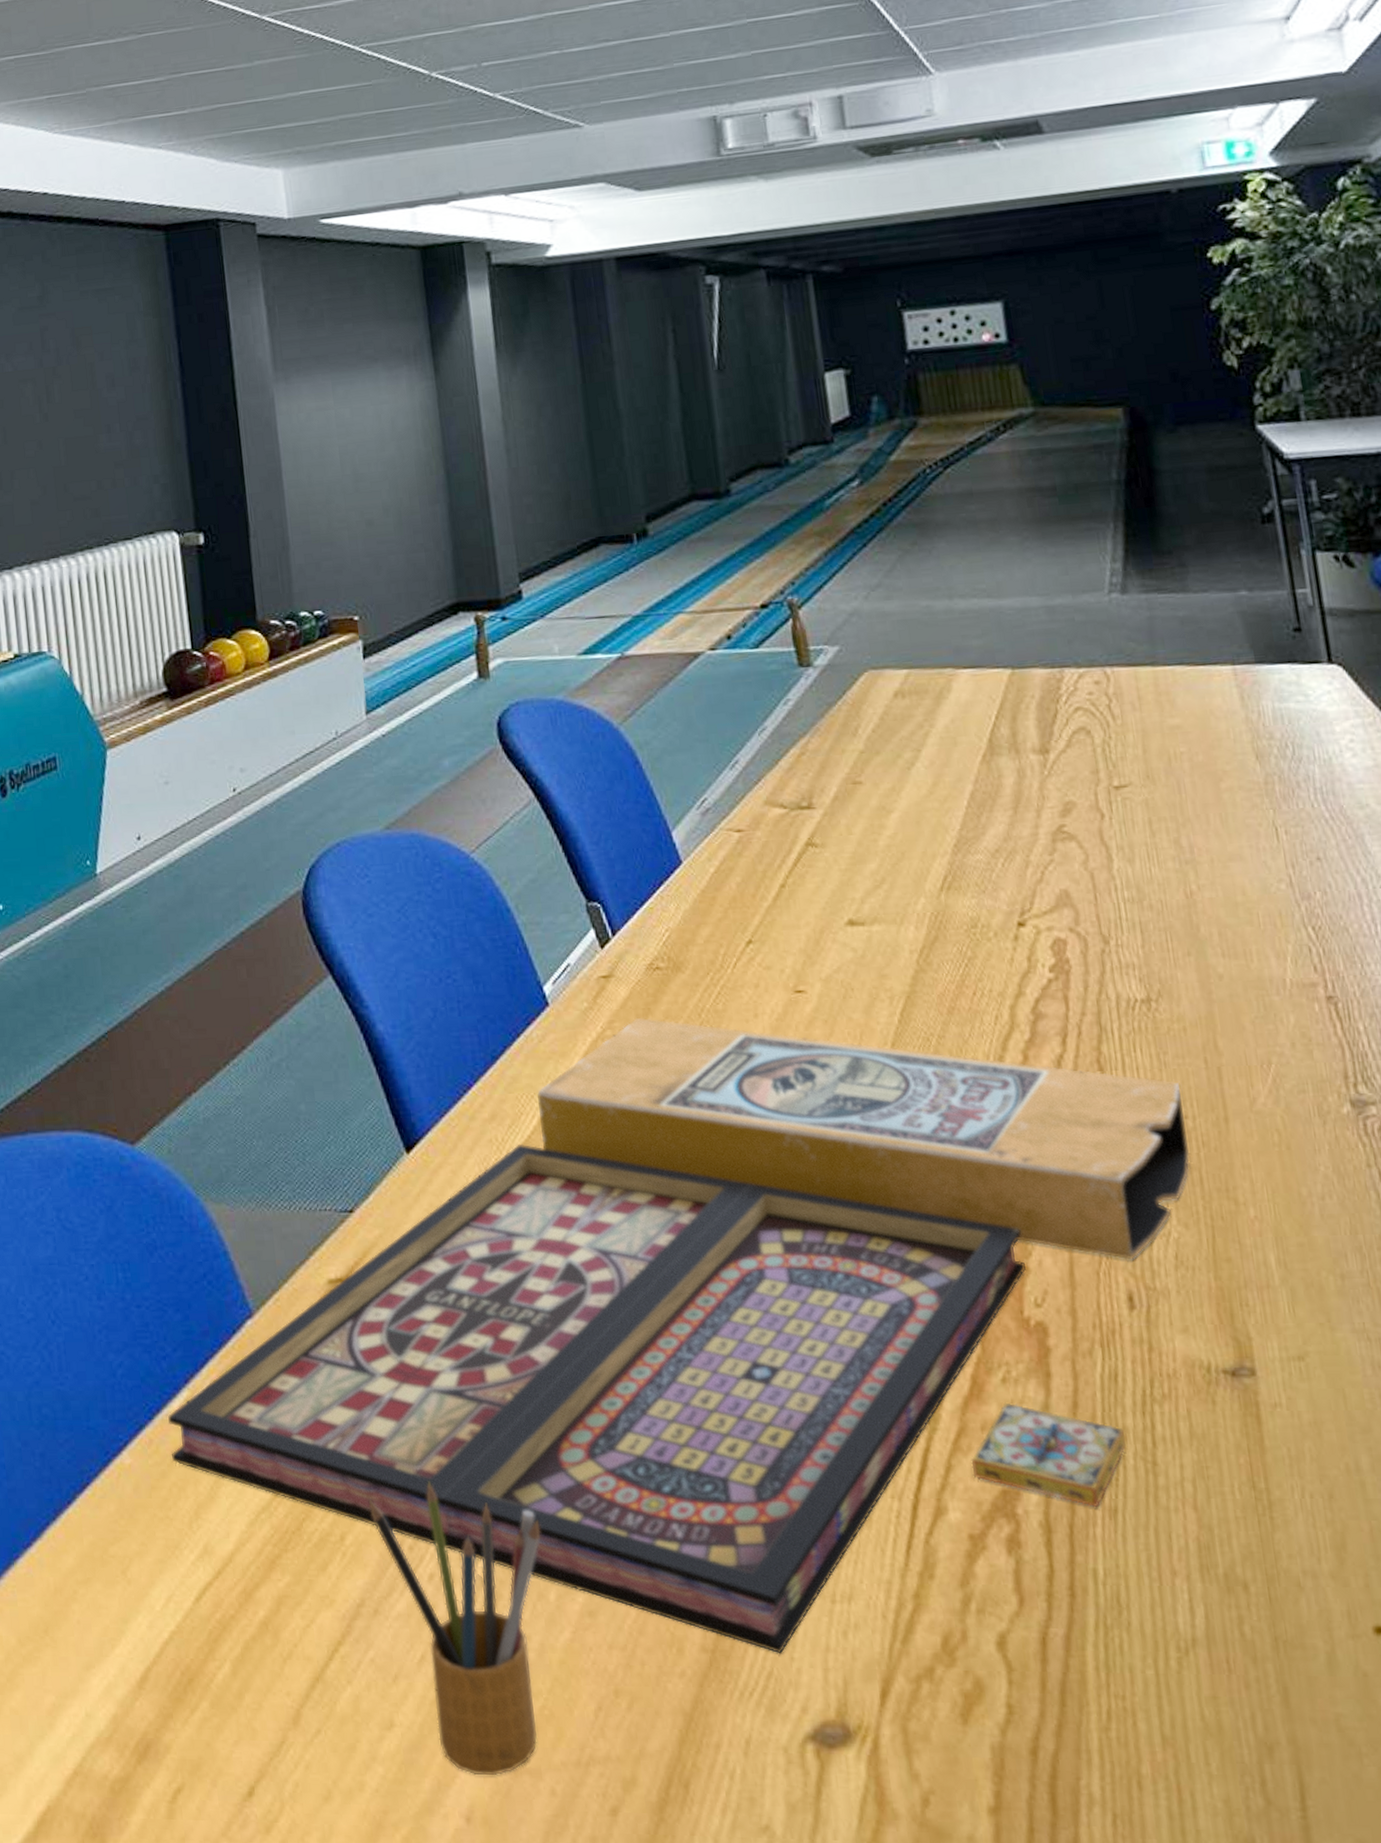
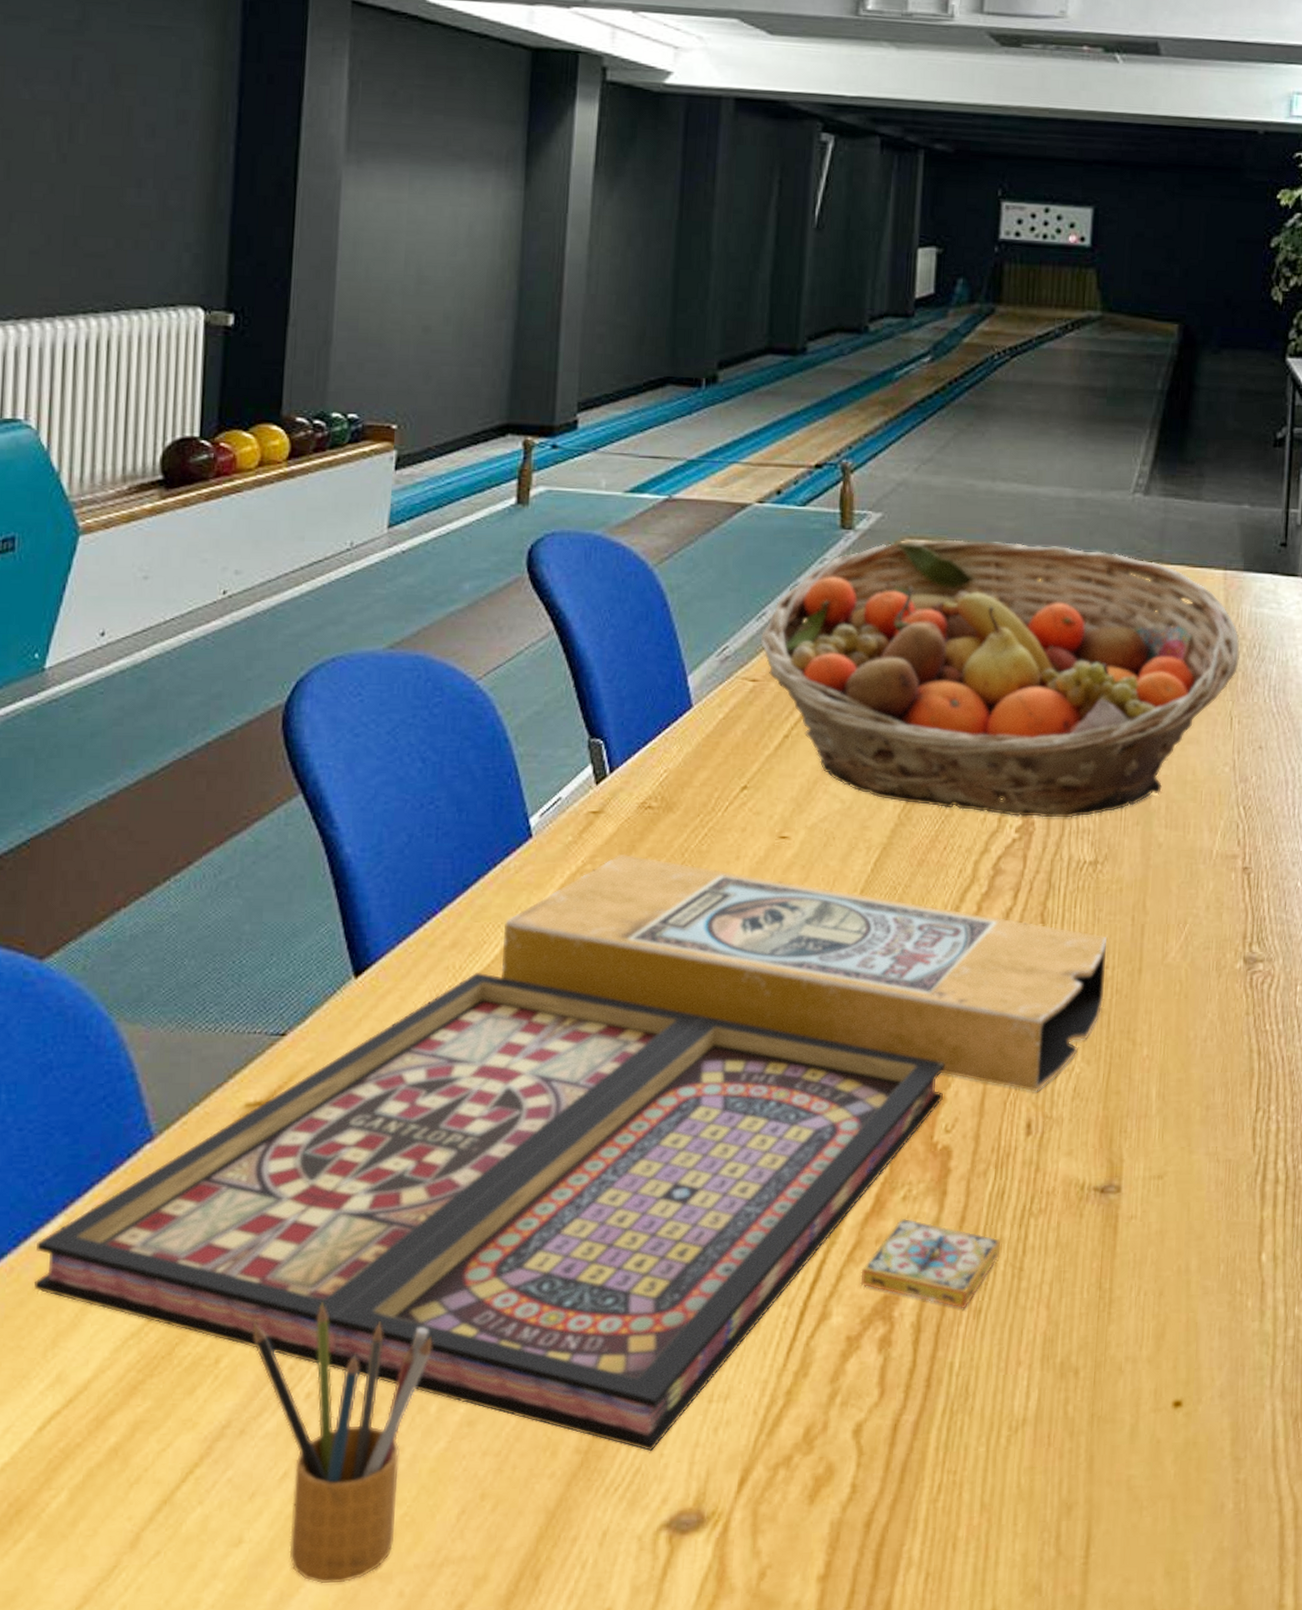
fruit basket: none [737,659,1272,955] -> present [760,539,1240,818]

